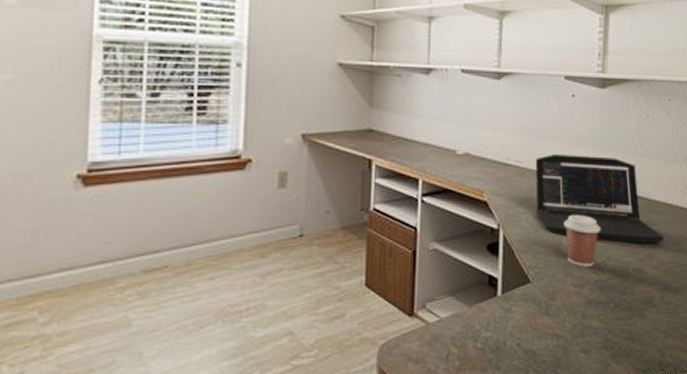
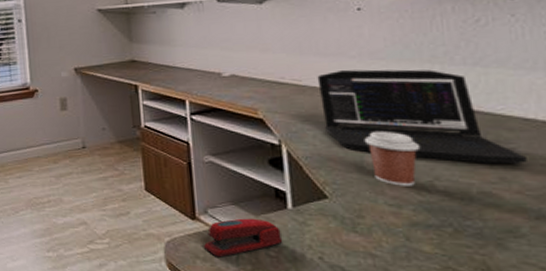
stapler: none [418,309,490,357] -> present [204,218,283,258]

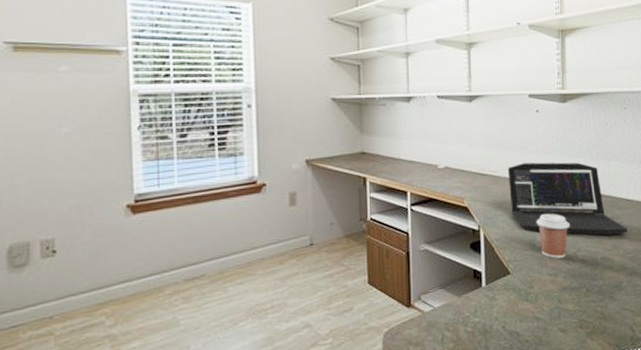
stapler: present [204,218,283,258] -> none [417,299,478,341]

